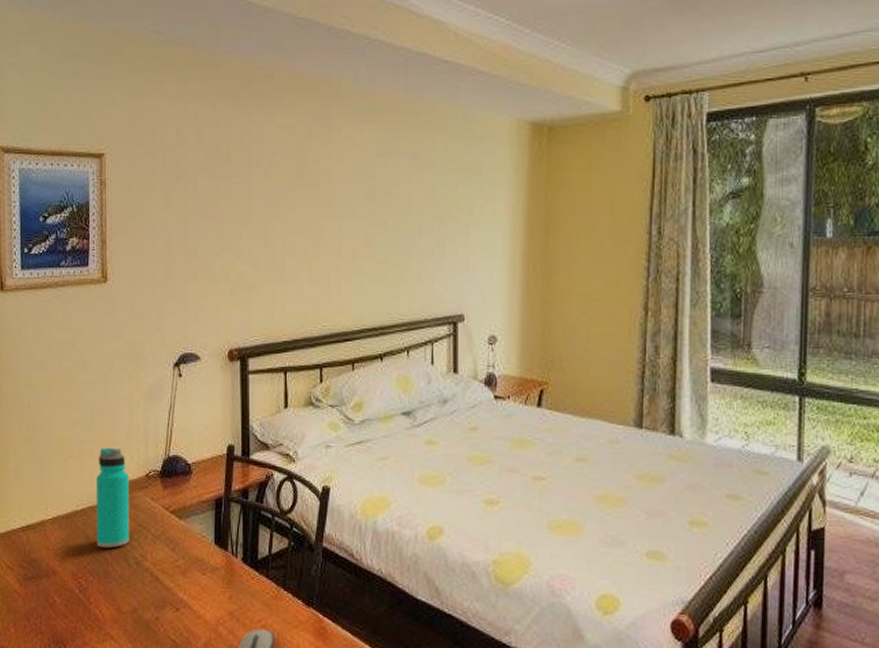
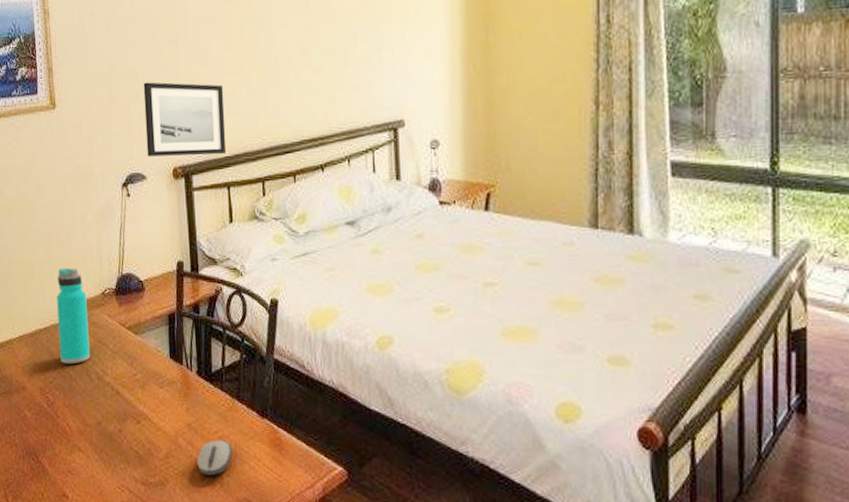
wall art: none [202,261,285,338] -> present [143,82,227,157]

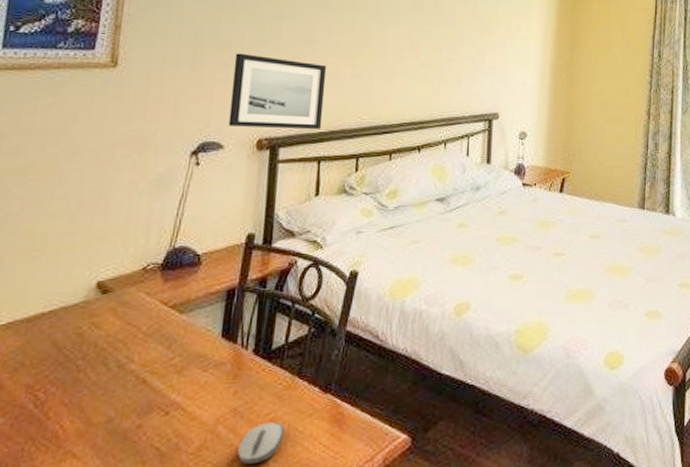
water bottle: present [57,269,90,364] -> none [65,241,120,353]

